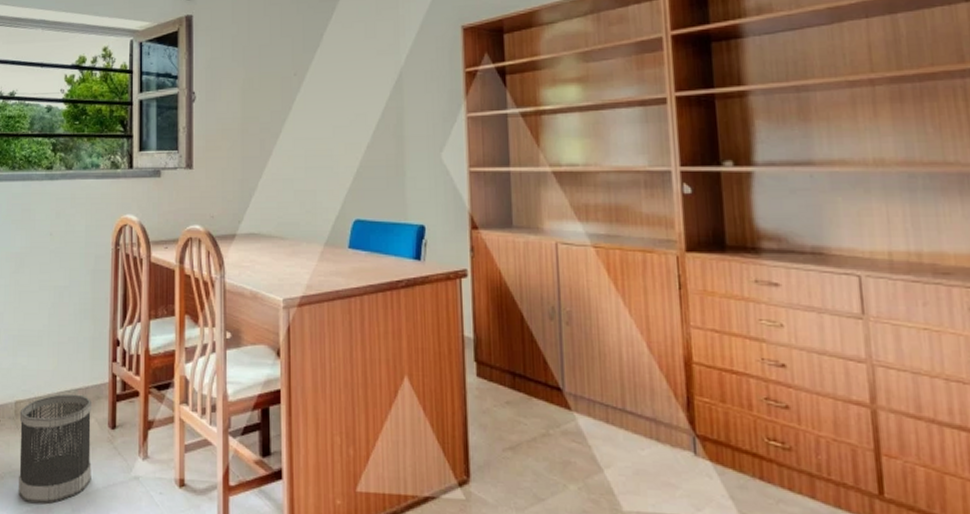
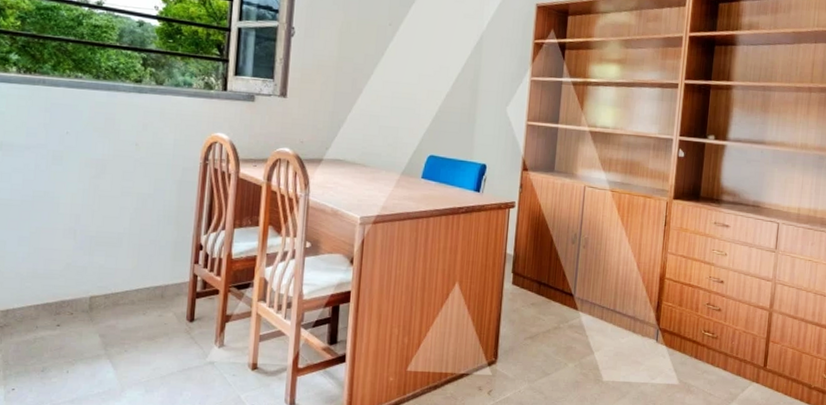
wastebasket: present [19,394,93,504] -> none [90,290,172,386]

